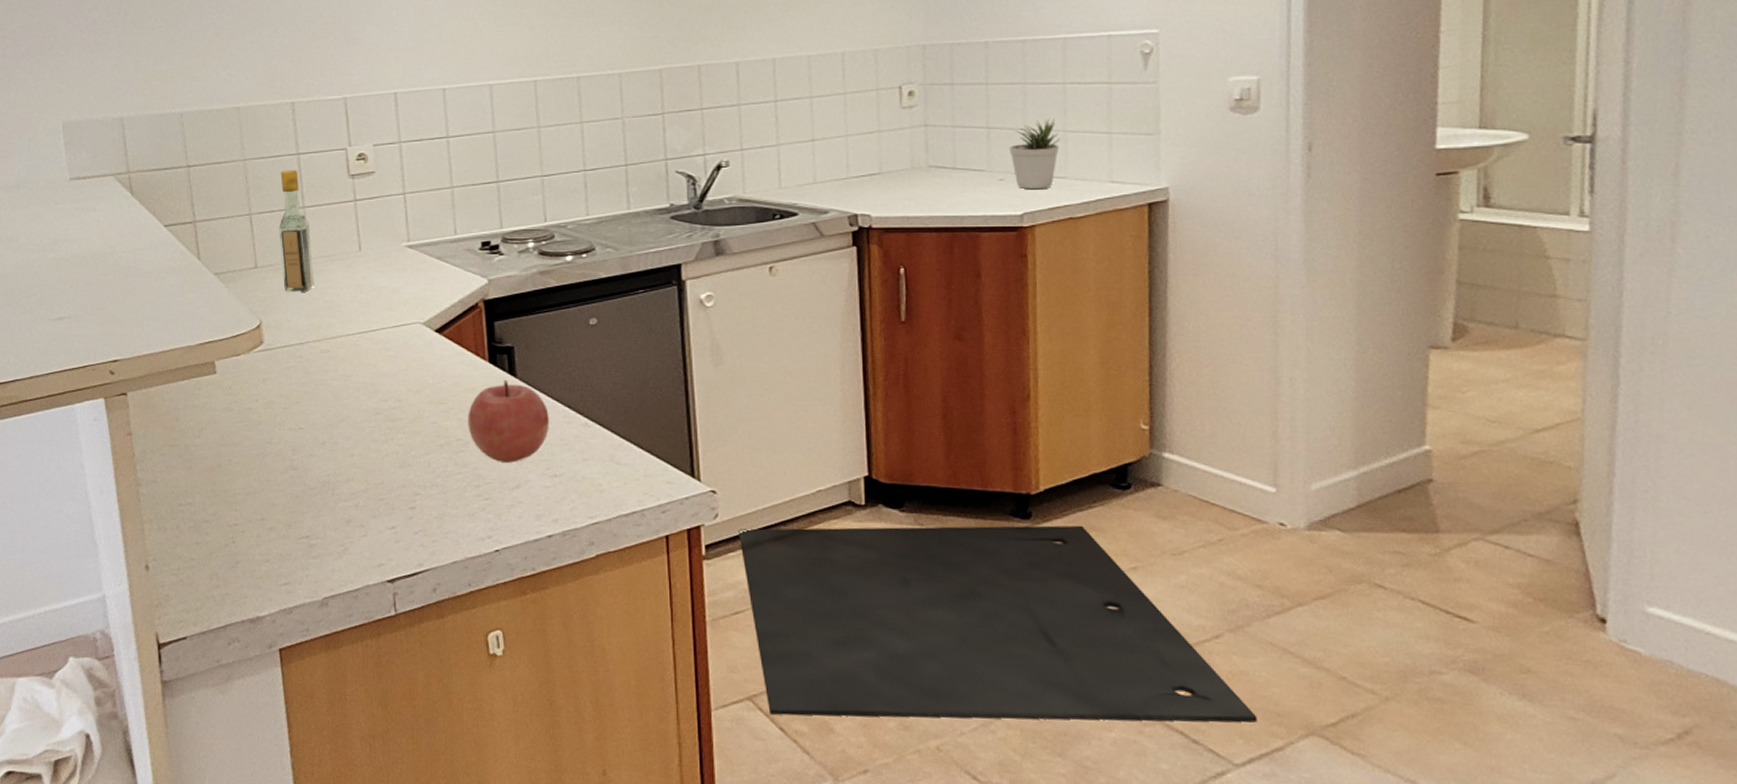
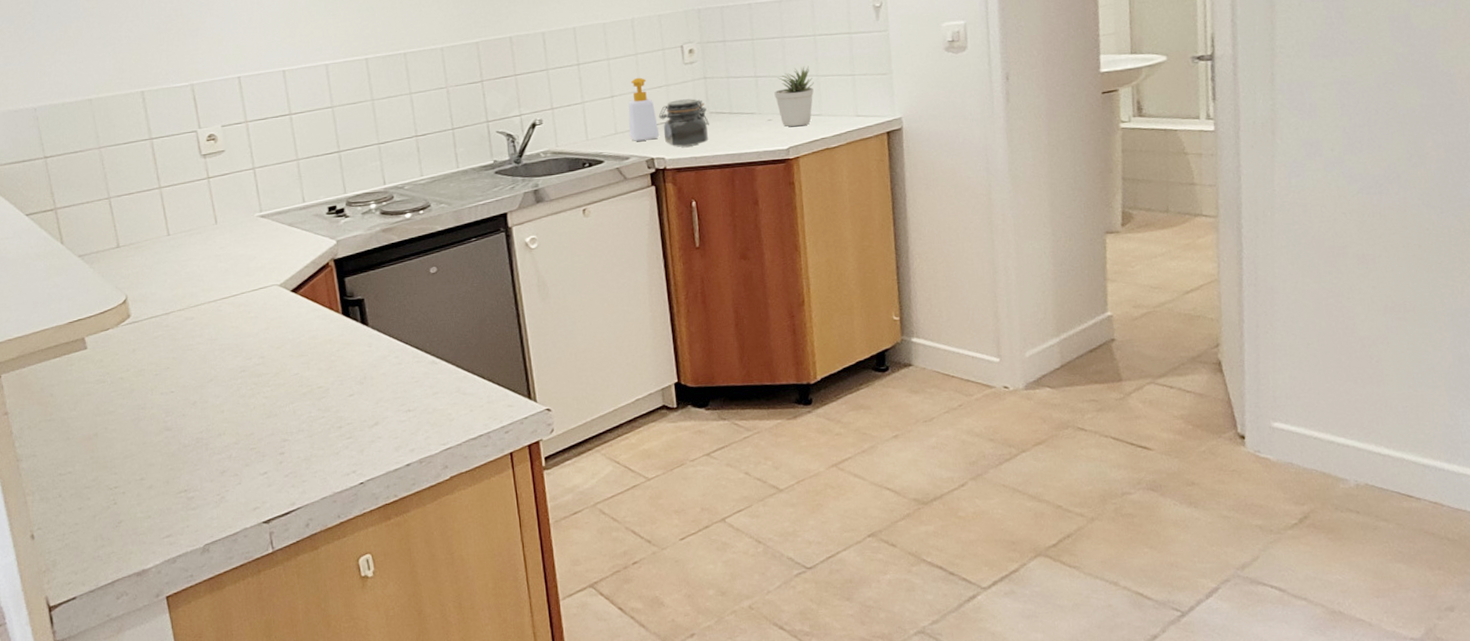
bottle: present [279,170,315,293] -> none [135,154,176,268]
fruit: present [468,380,549,463] -> none [326,329,401,404]
door mat: present [738,525,1258,723] -> none [572,405,998,597]
soap bottle: none [830,120,867,193] -> present [628,77,660,141]
jar: none [866,149,927,204] -> present [658,99,709,147]

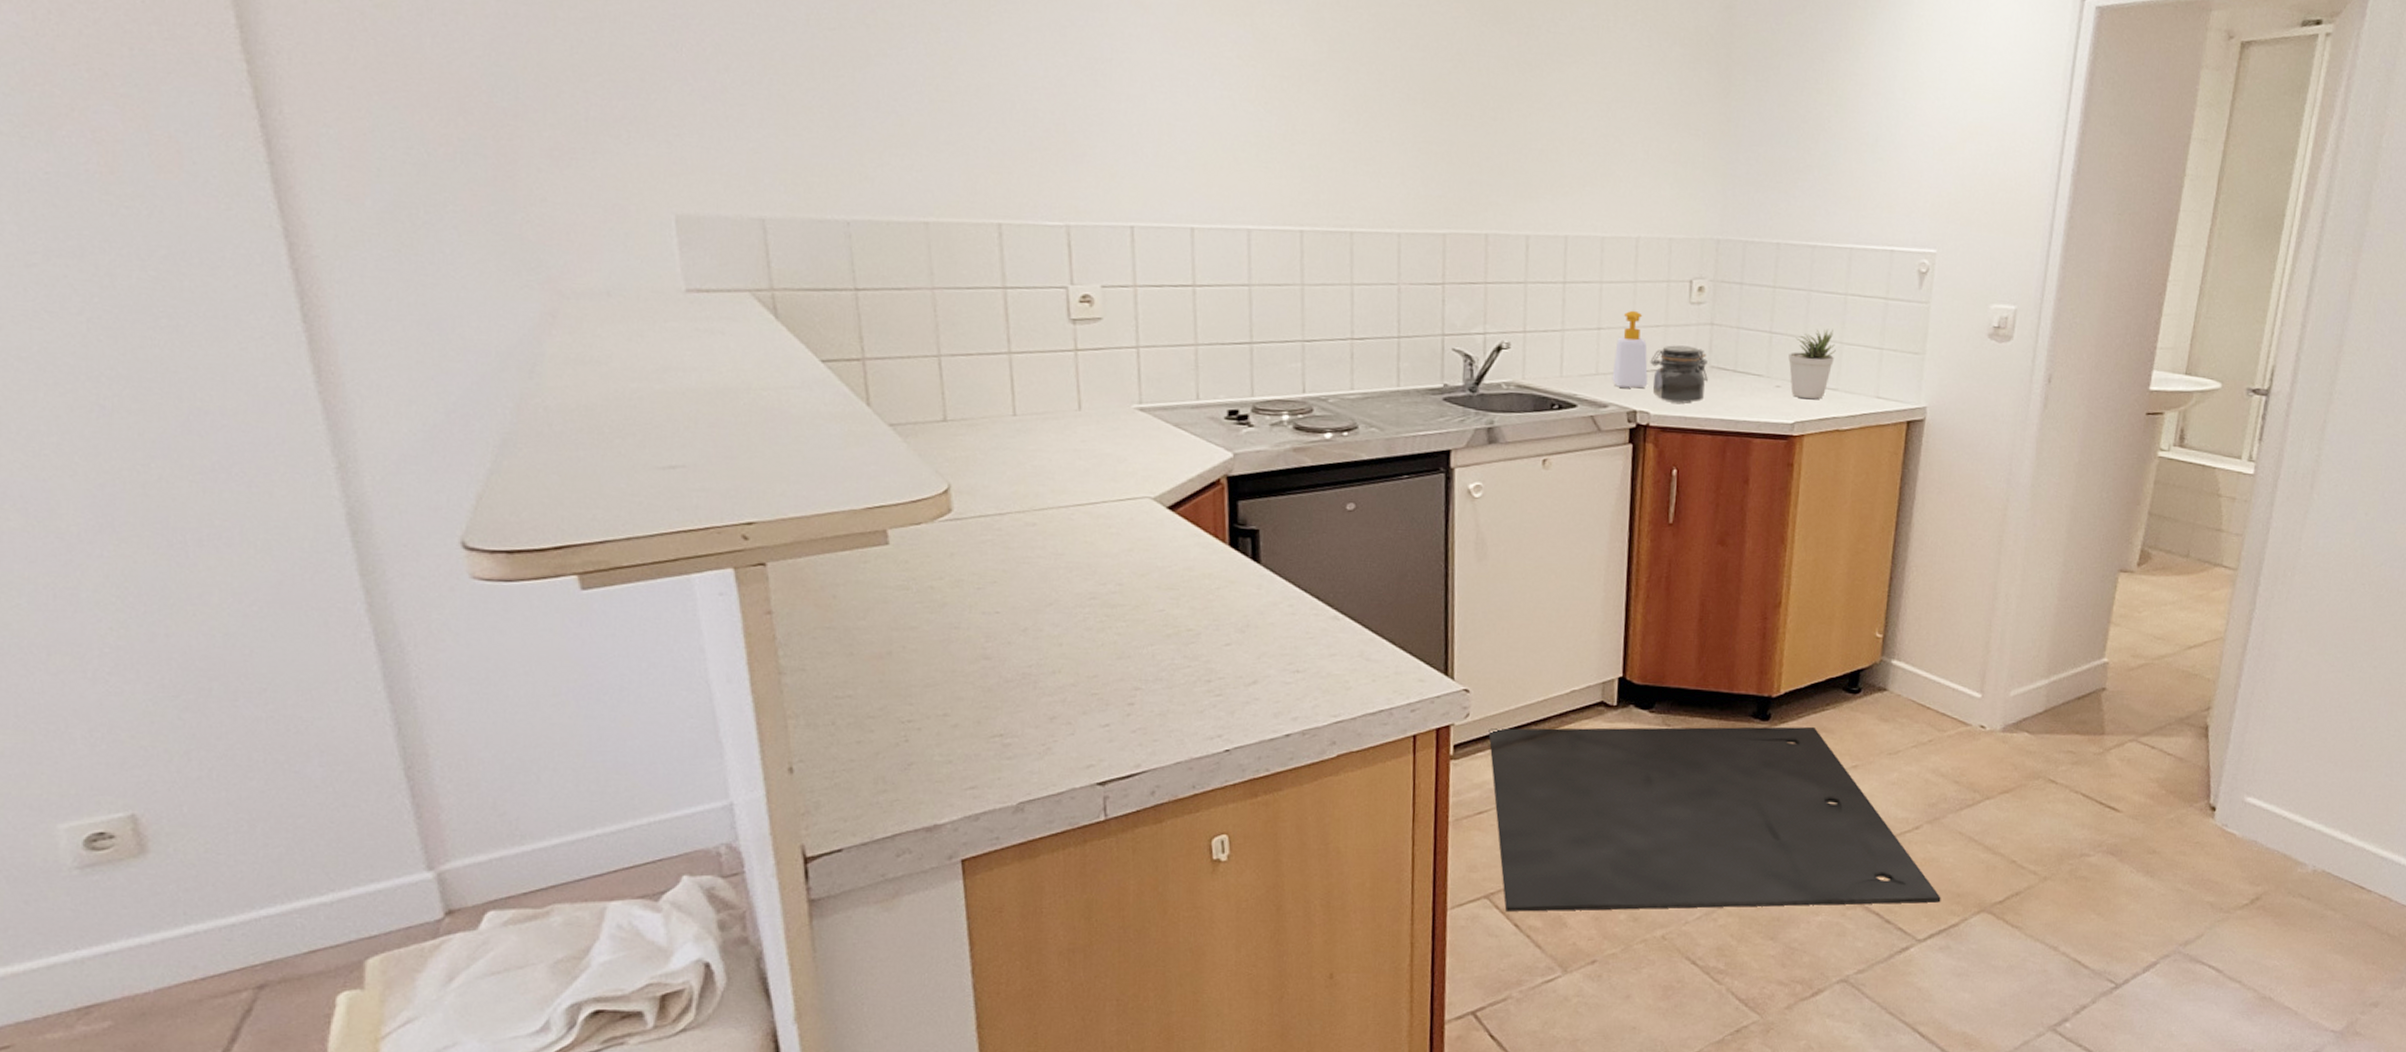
door mat: none [572,405,998,597] -> present [1488,726,1941,912]

